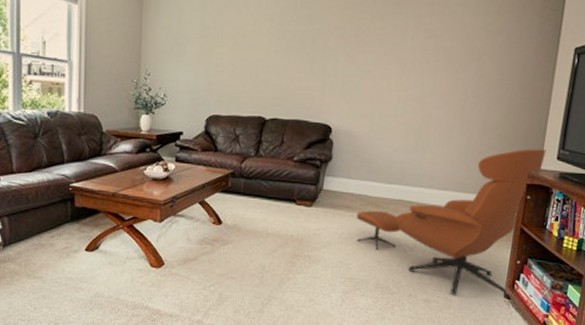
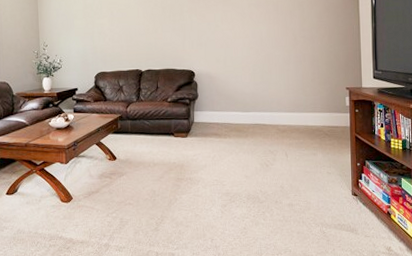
armchair: present [356,148,547,298] -> none [223,71,364,198]

